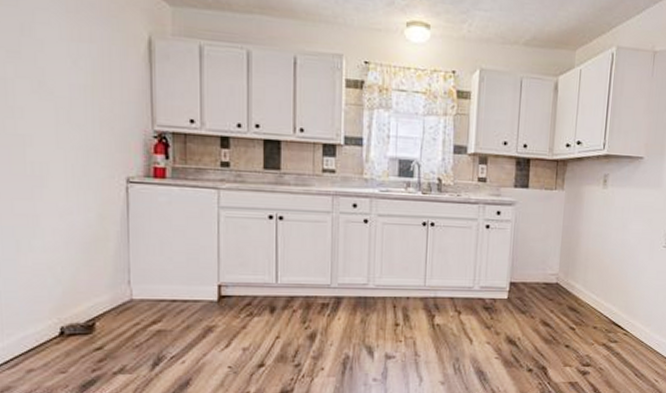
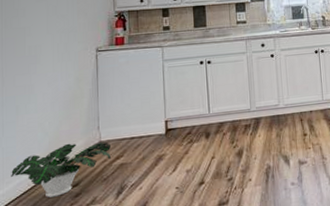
potted plant: none [12,296,145,359] -> present [11,141,111,198]

